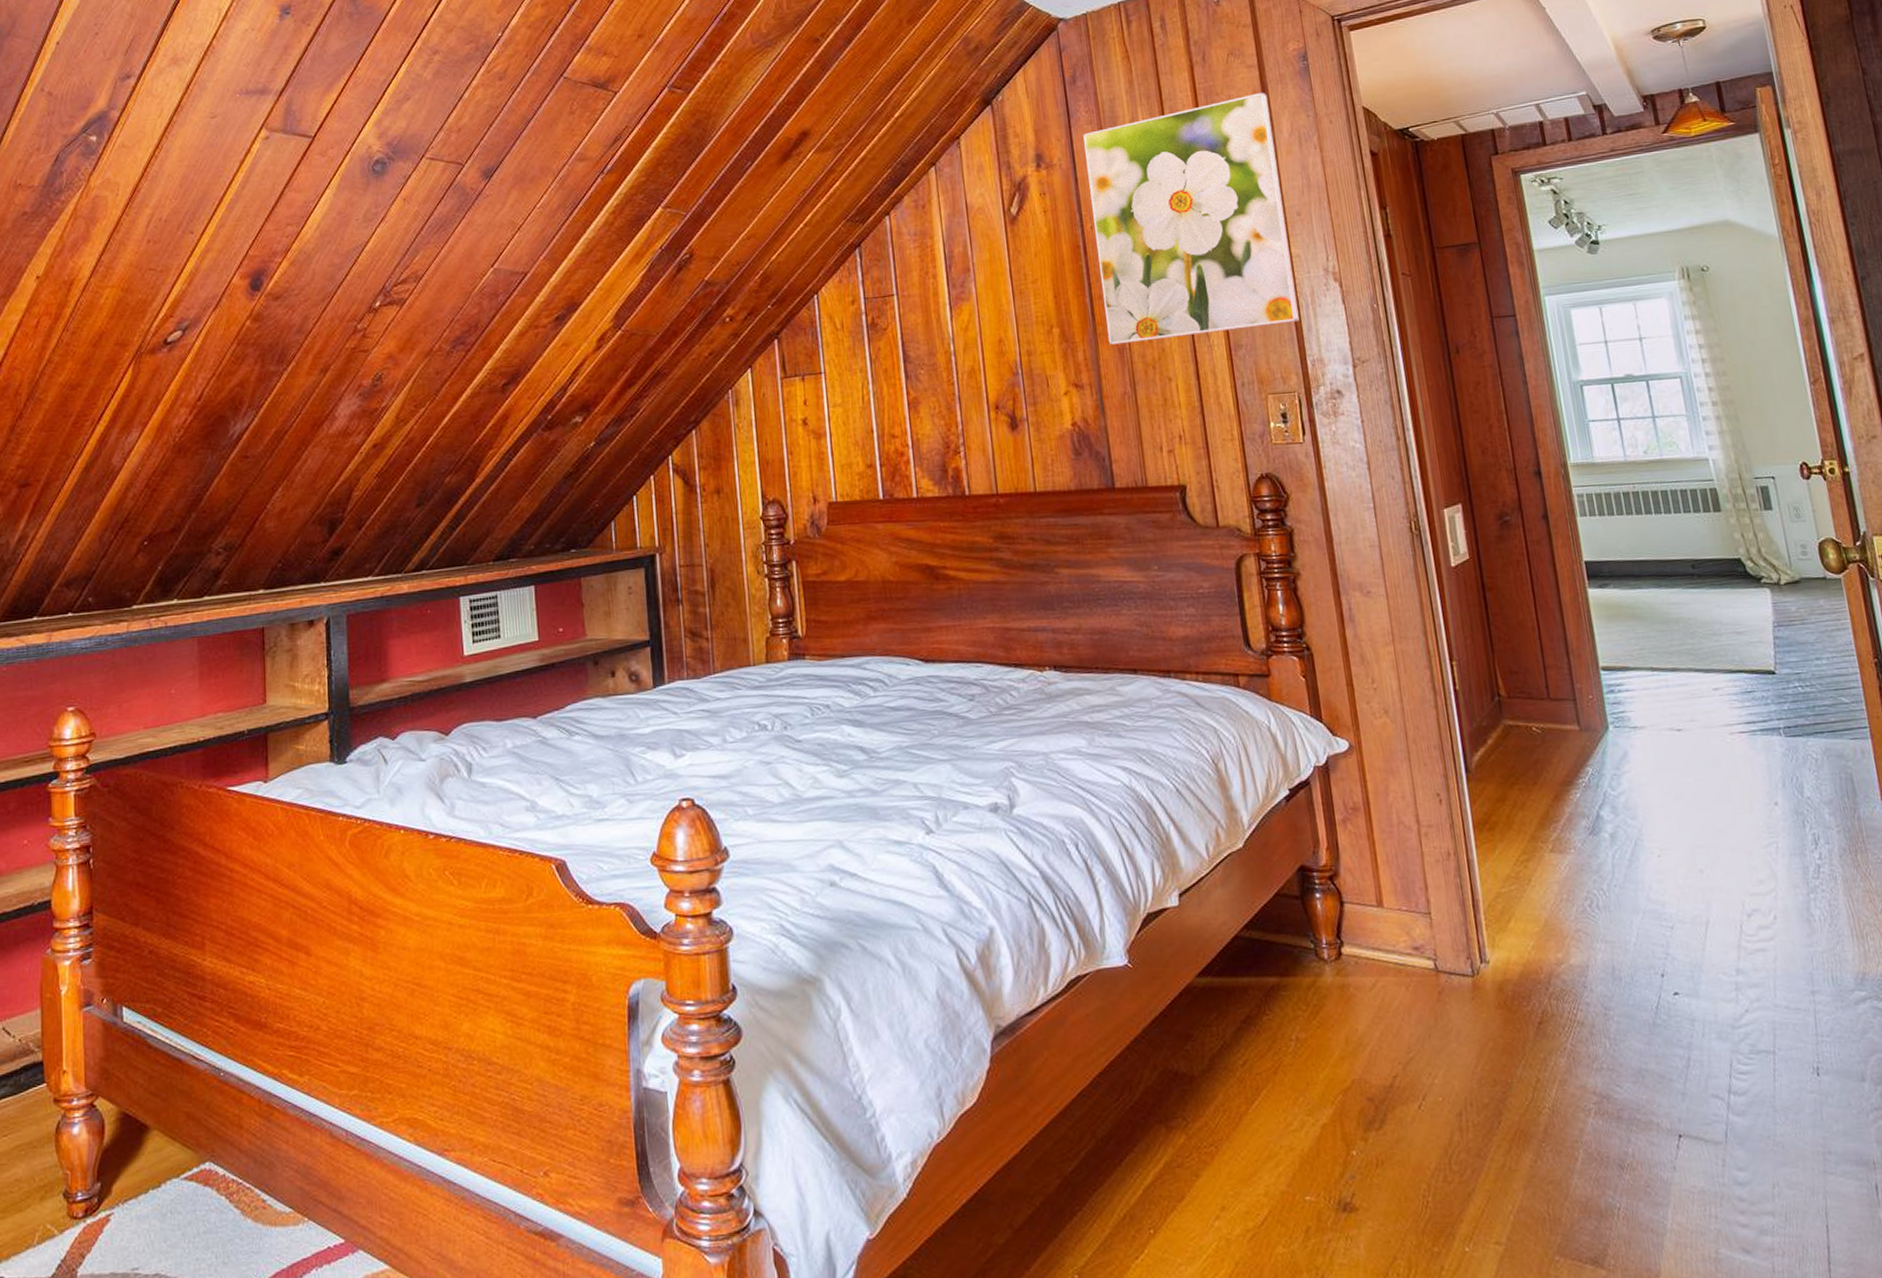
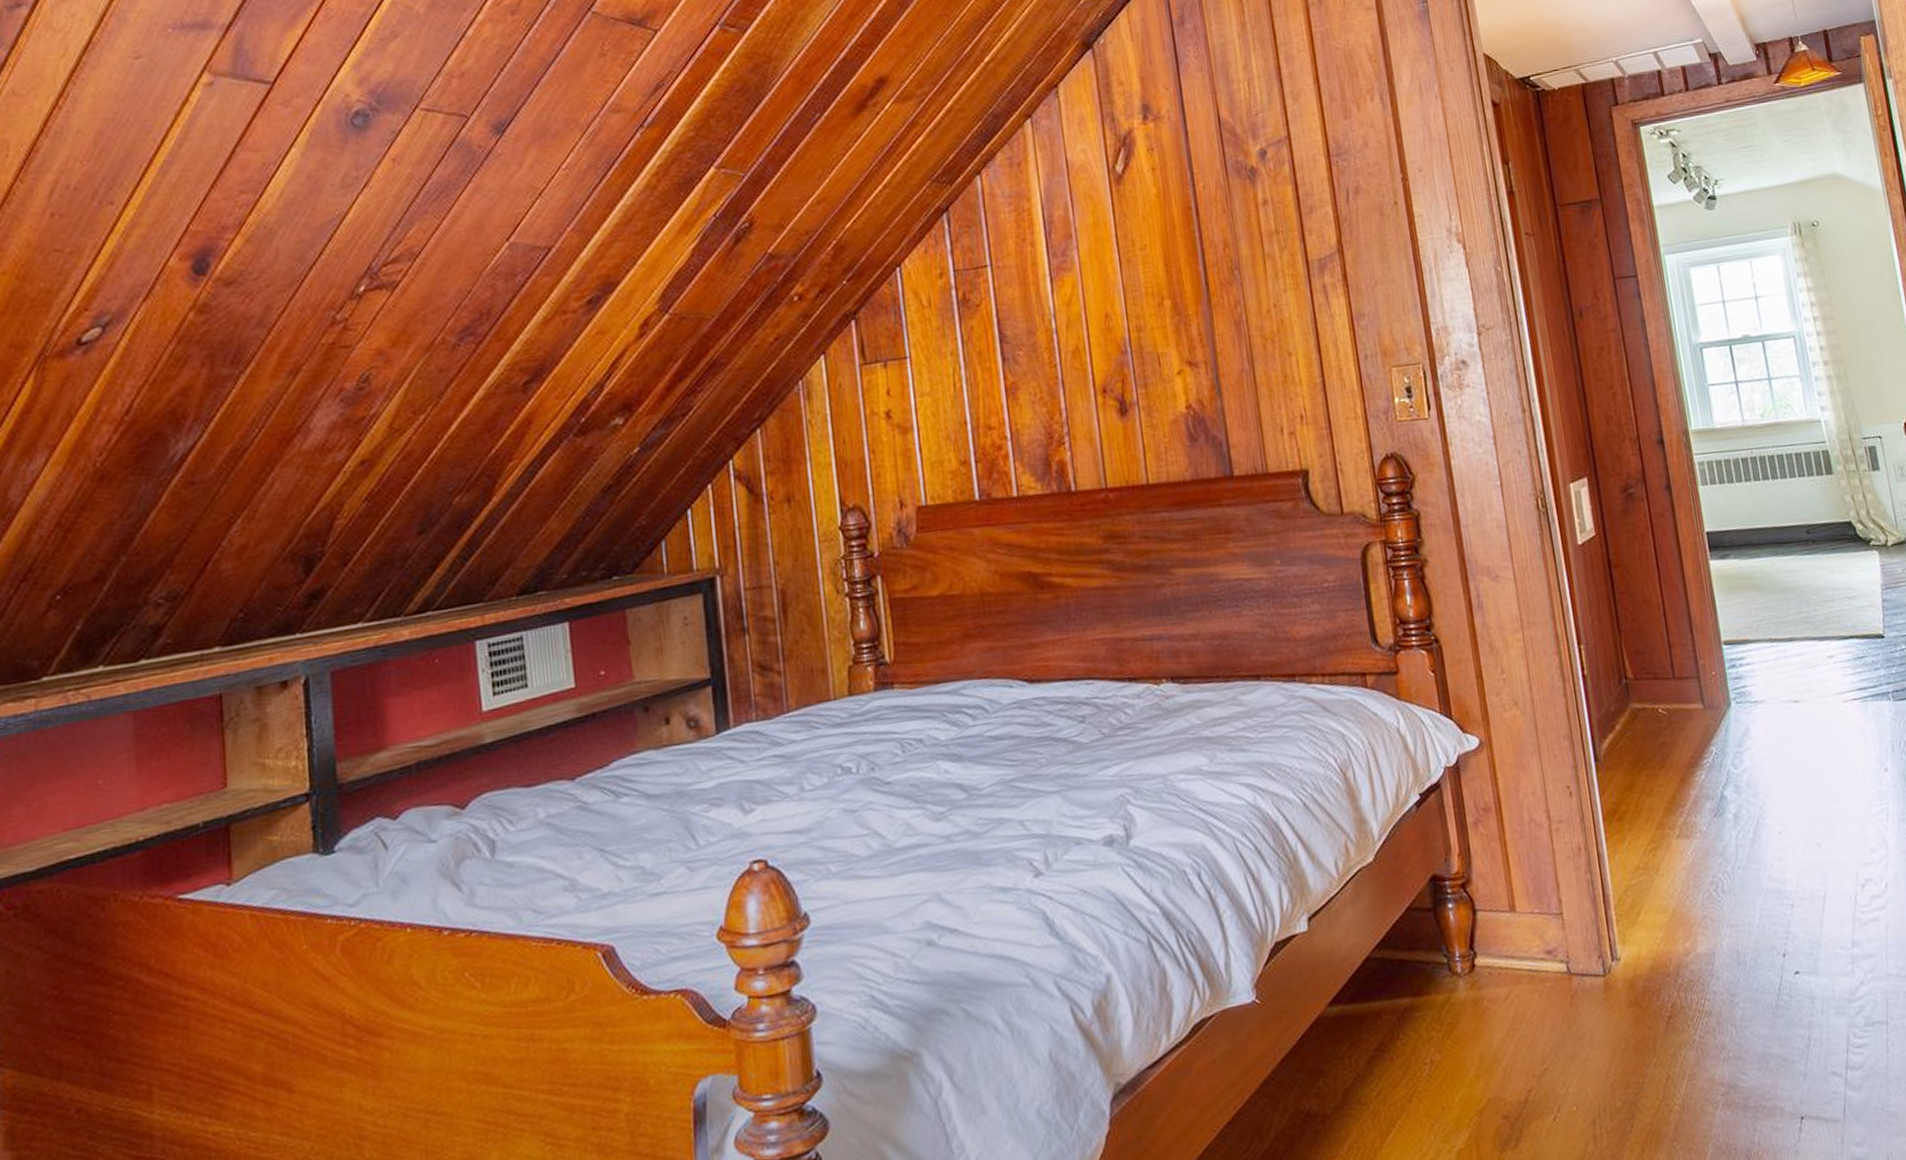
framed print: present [1083,93,1300,345] -> none [1193,37,1423,317]

